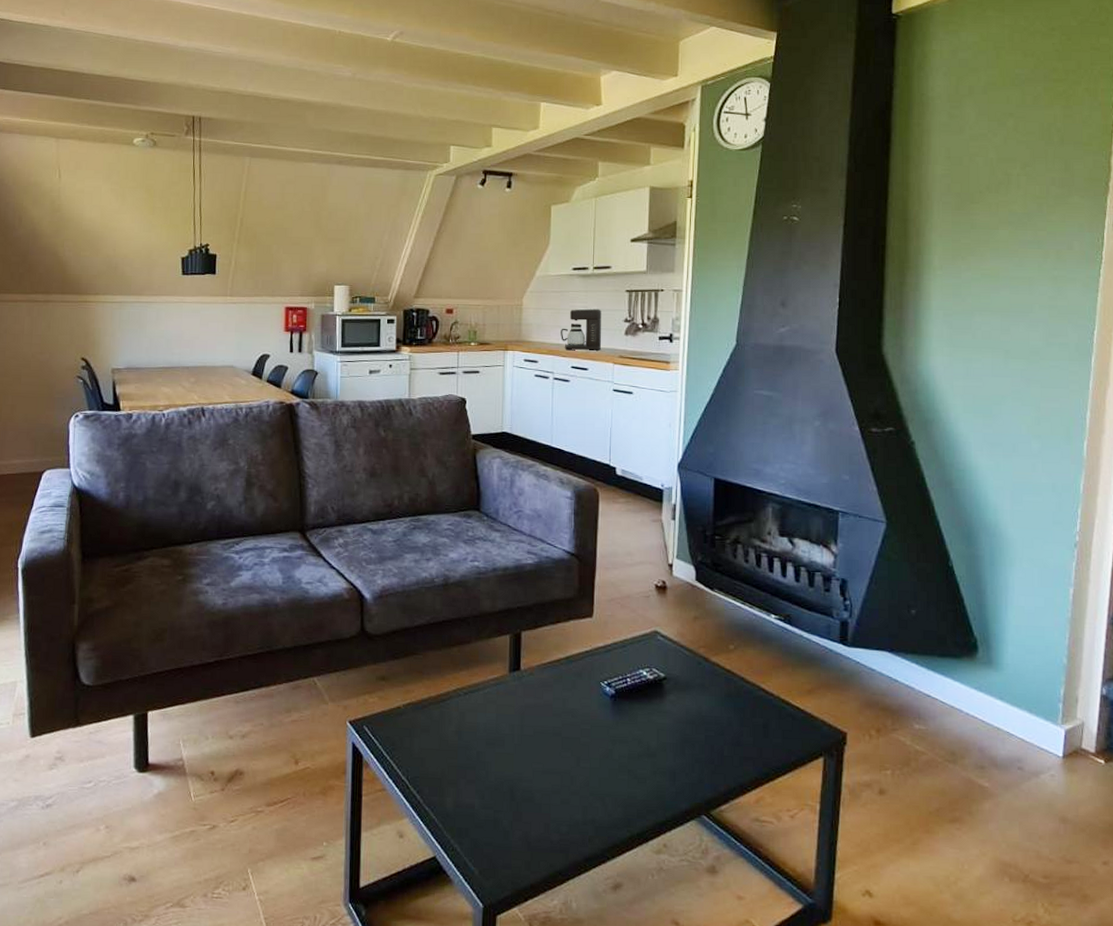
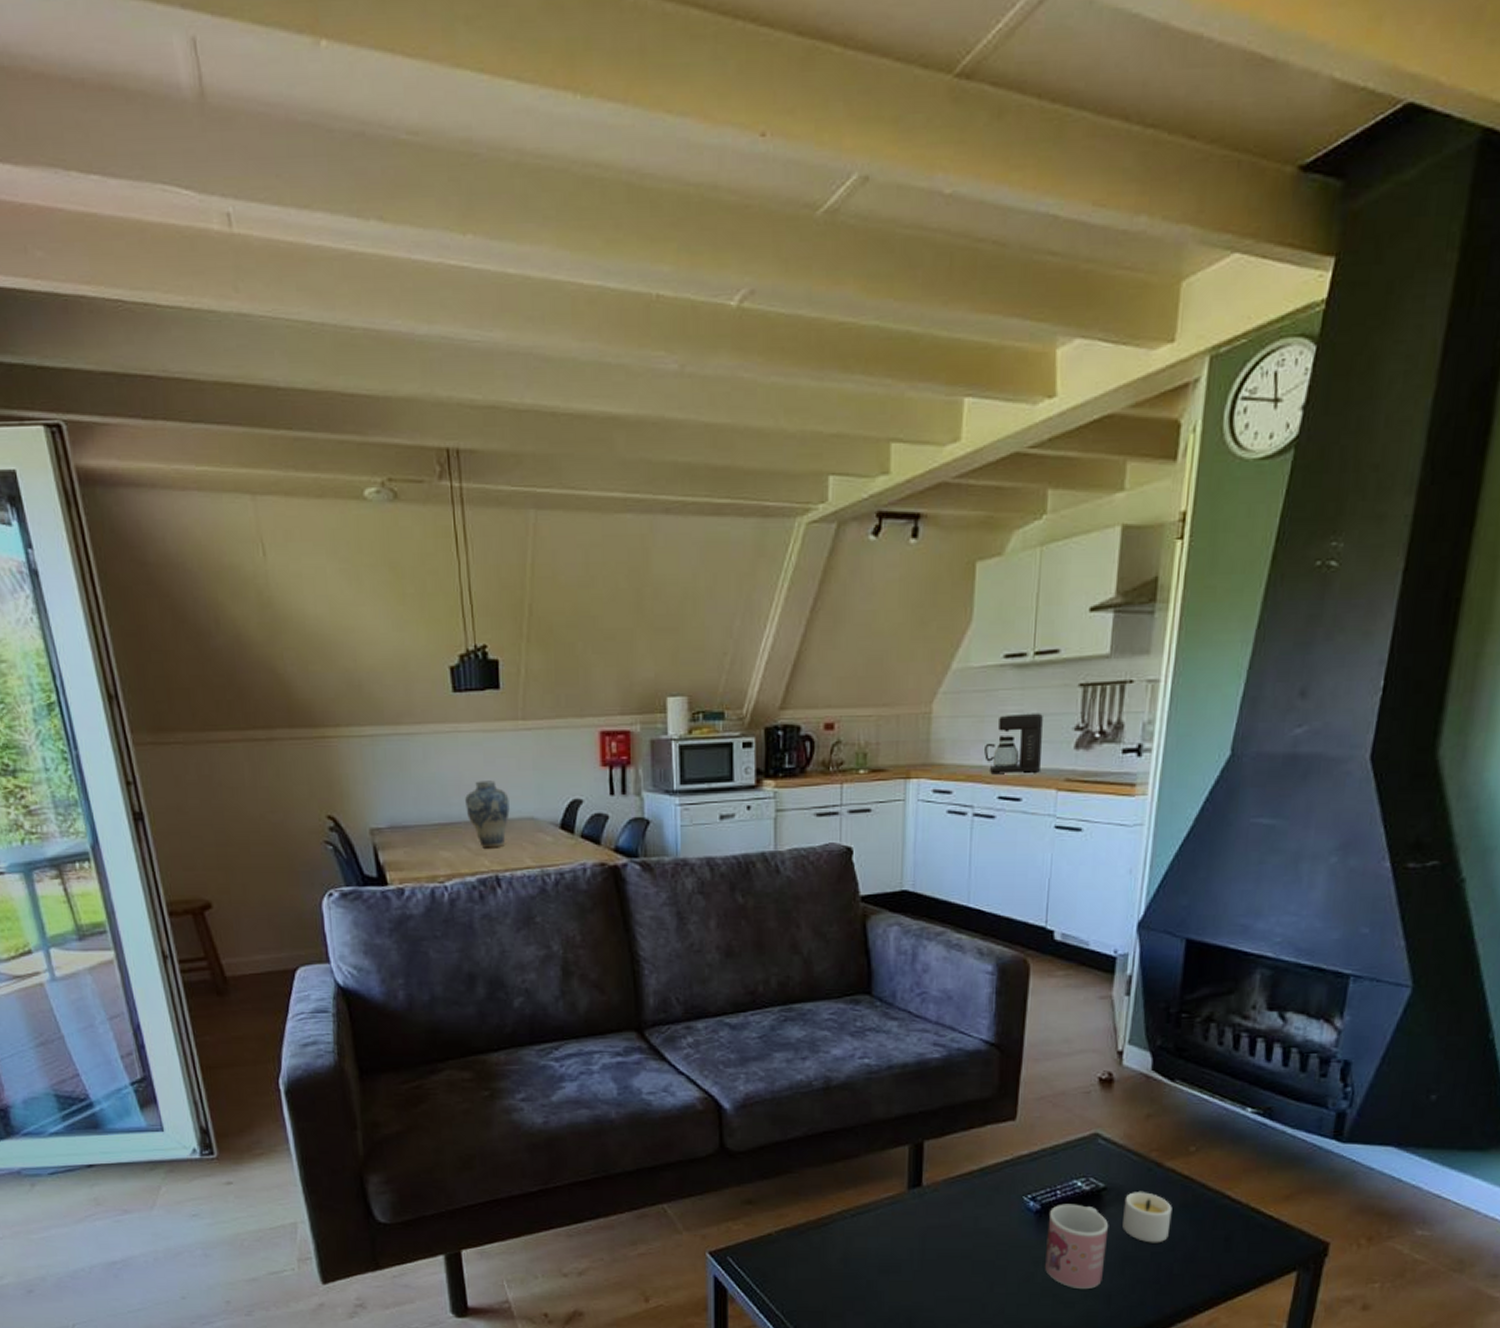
vase: none [183,338,216,387] -> present [464,780,510,848]
mug: none [620,690,670,767] -> present [1044,1204,1109,1290]
candle: none [681,682,719,728] -> present [1122,1192,1172,1243]

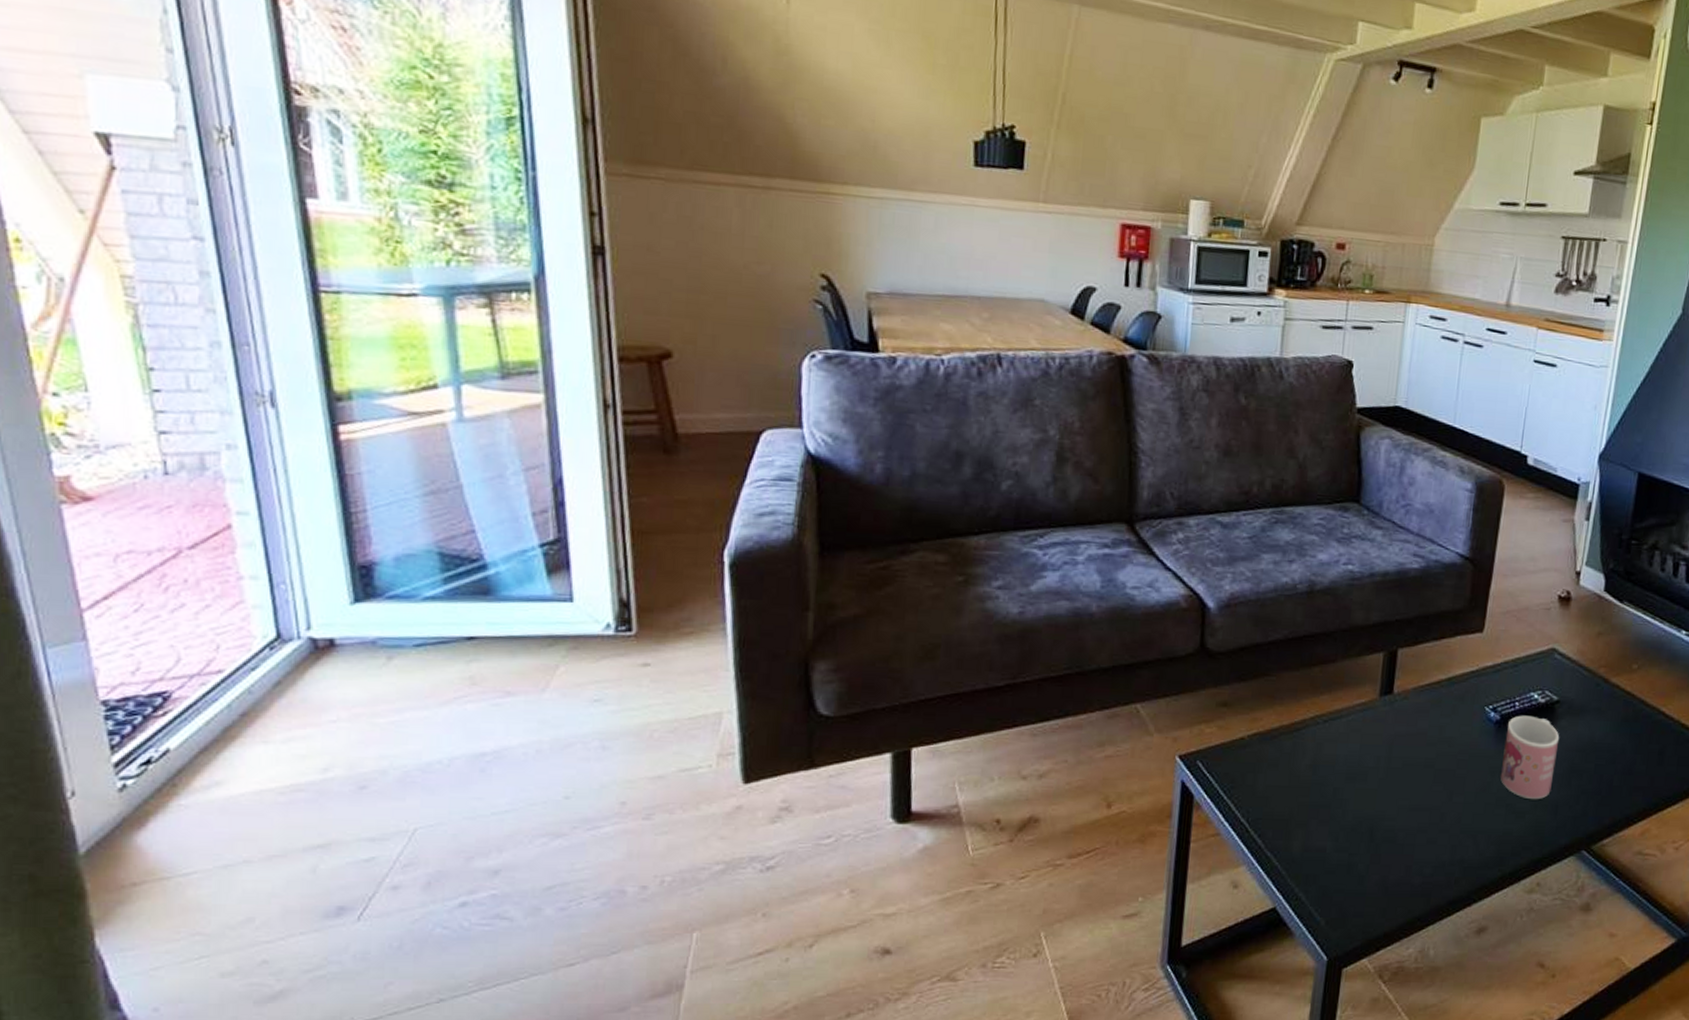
vase: present [464,780,510,848] -> none [973,257,1021,326]
coffee maker: present [984,713,1043,775] -> none [1477,255,1530,311]
candle: present [1122,1192,1172,1243] -> none [1571,706,1616,756]

